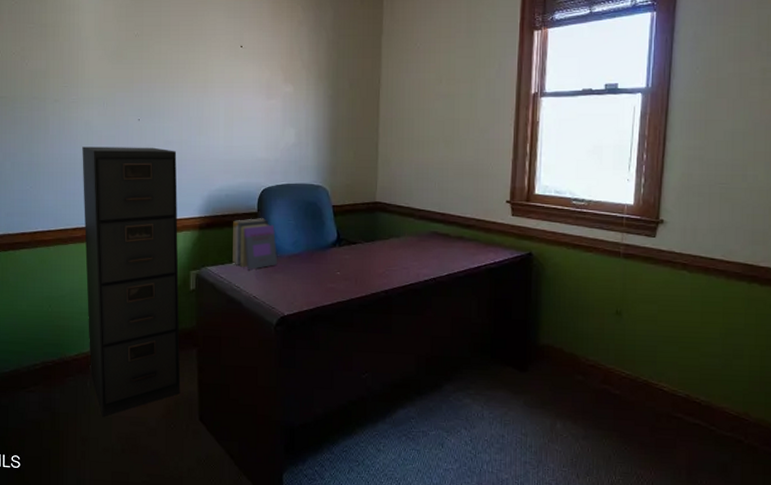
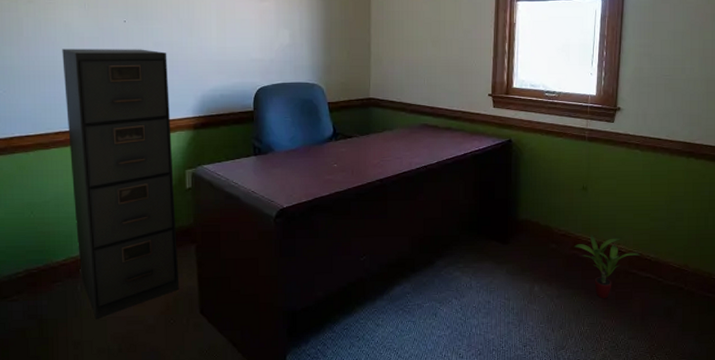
books: present [233,218,278,270] -> none [229,116,276,166]
potted plant: none [605,367,688,445] -> present [574,234,641,298]

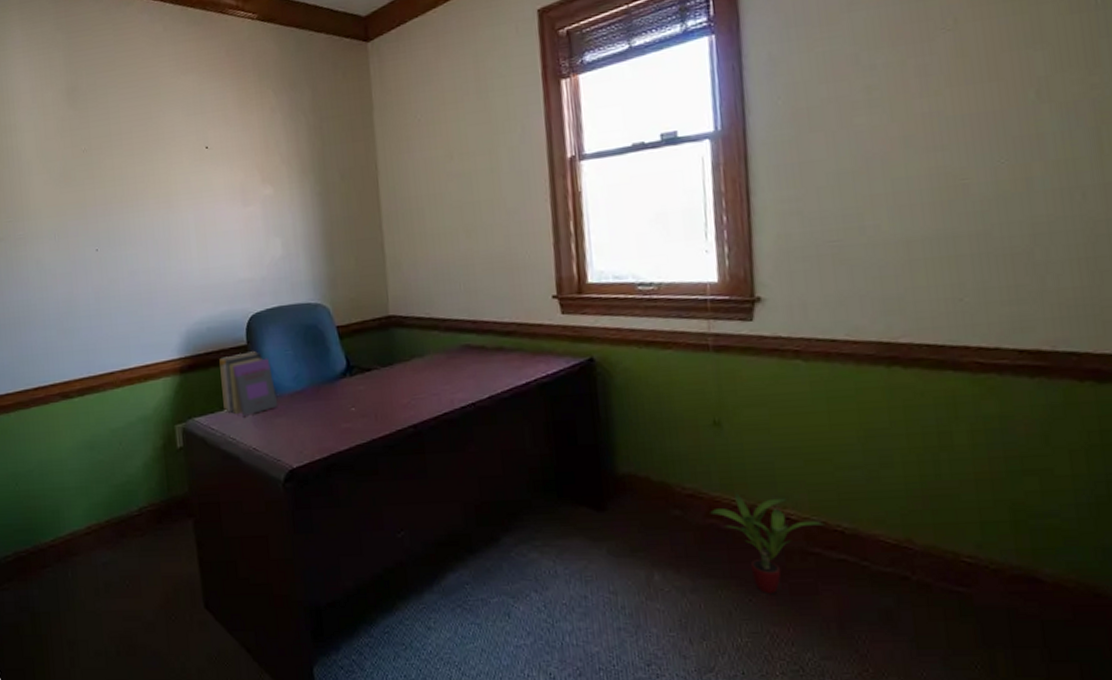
filing cabinet: present [62,49,180,319] -> none [35,280,179,614]
books: none [229,116,276,166] -> present [219,351,278,416]

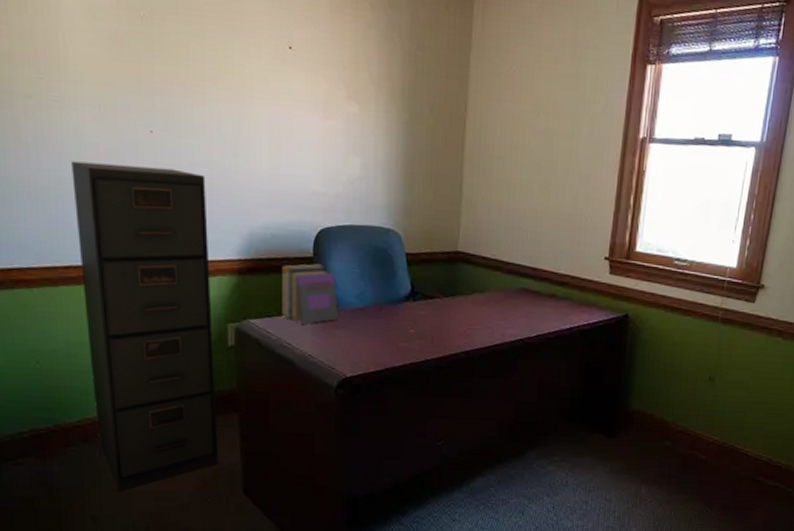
filing cabinet: none [35,280,179,614] -> present [71,161,219,492]
potted plant: present [710,493,826,593] -> none [692,433,771,507]

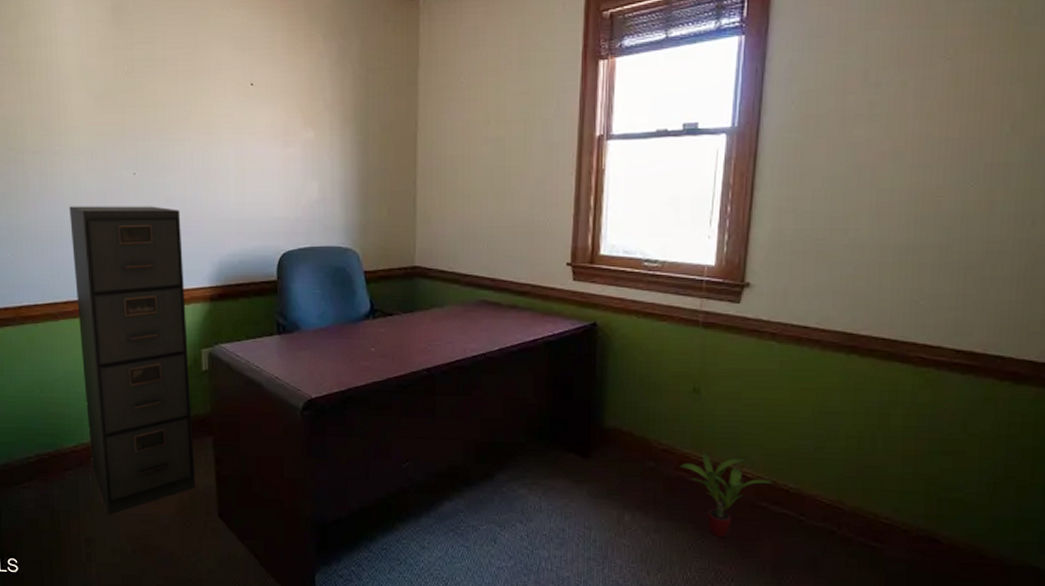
books: present [282,264,339,324] -> none [249,287,303,346]
potted plant: none [692,433,771,507] -> present [680,451,775,537]

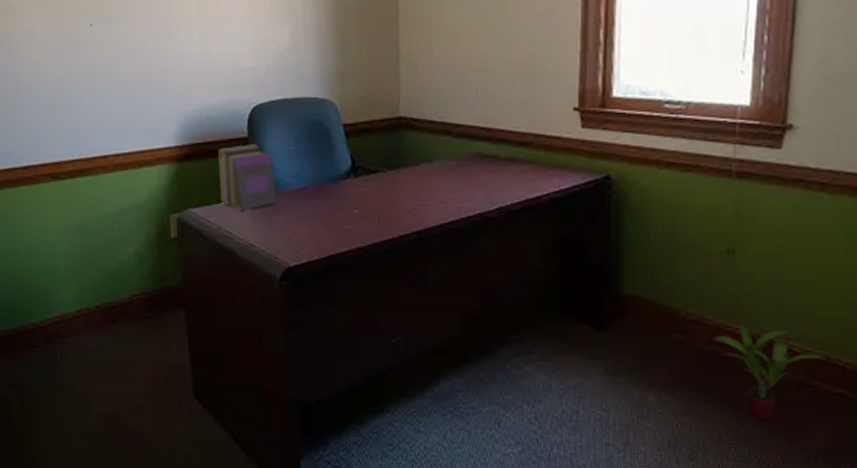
filing cabinet: present [69,206,196,515] -> none [25,59,169,395]
books: none [249,287,303,346] -> present [218,144,278,210]

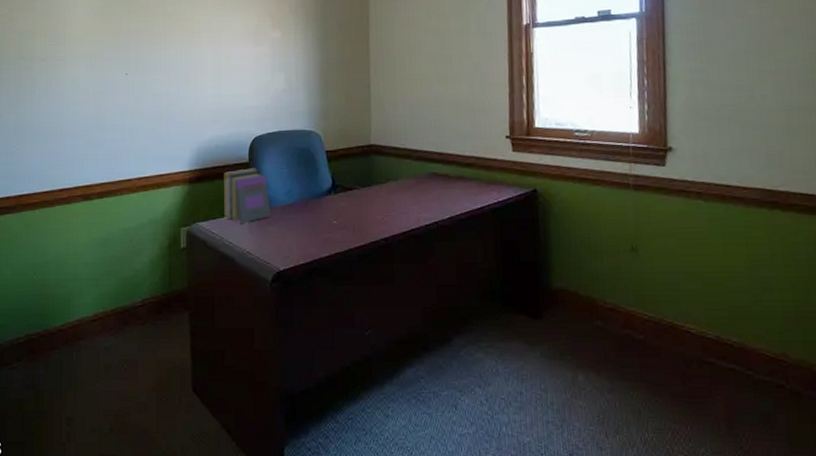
potted plant: present [712,322,827,421] -> none [626,309,719,395]

